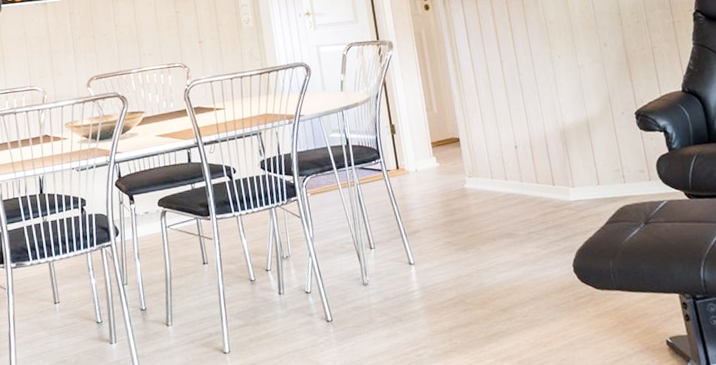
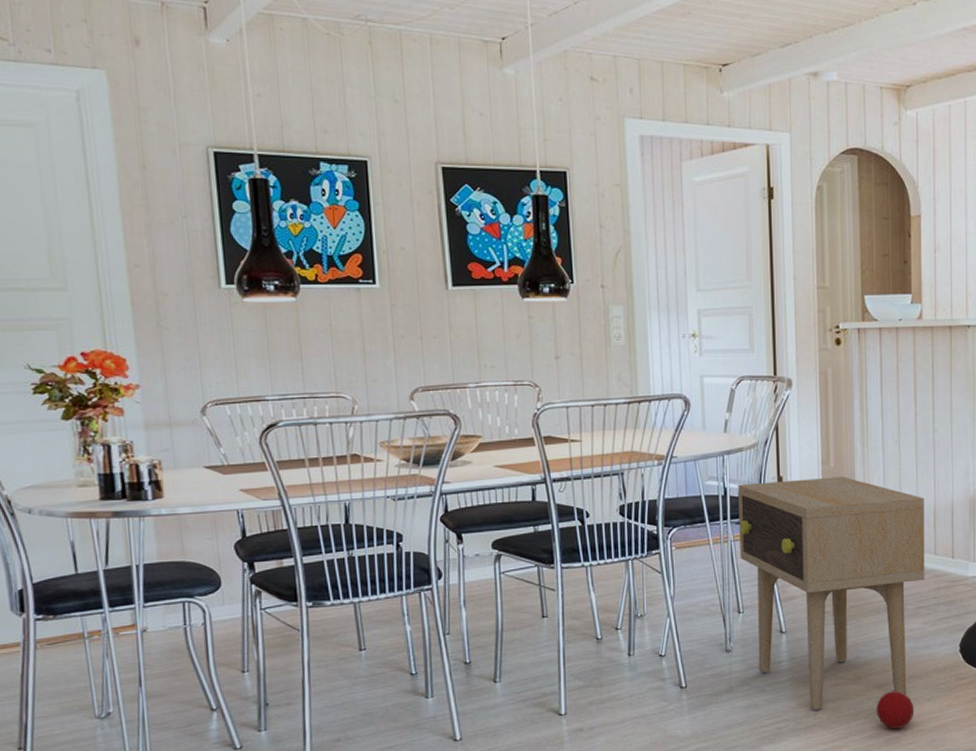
side table: none [358,120,531,337] -> present [738,476,925,711]
ball: none [504,313,541,351] -> present [876,691,914,729]

